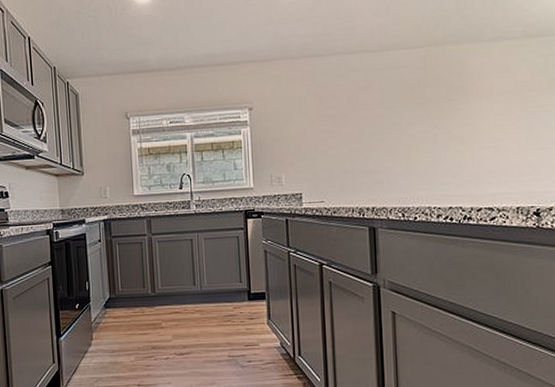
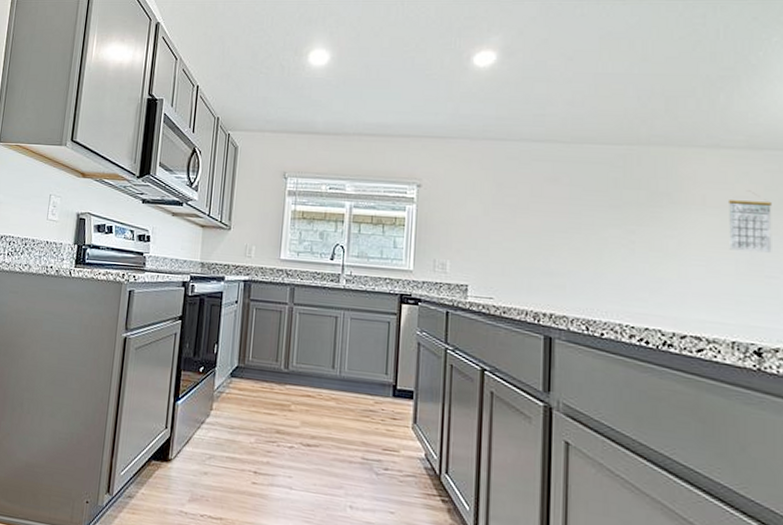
calendar: none [510,75,546,130] -> present [727,190,772,253]

